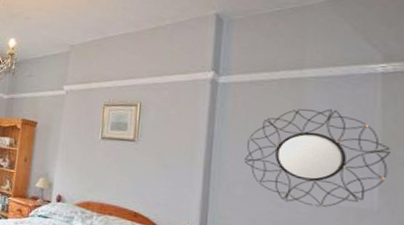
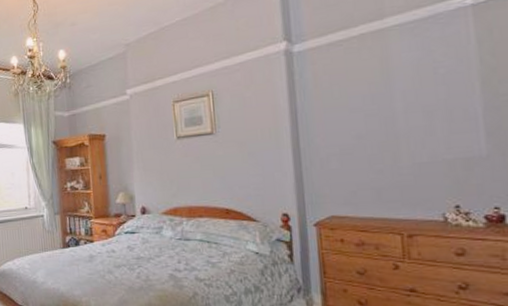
home mirror: present [244,109,391,208] -> none [334,56,493,166]

